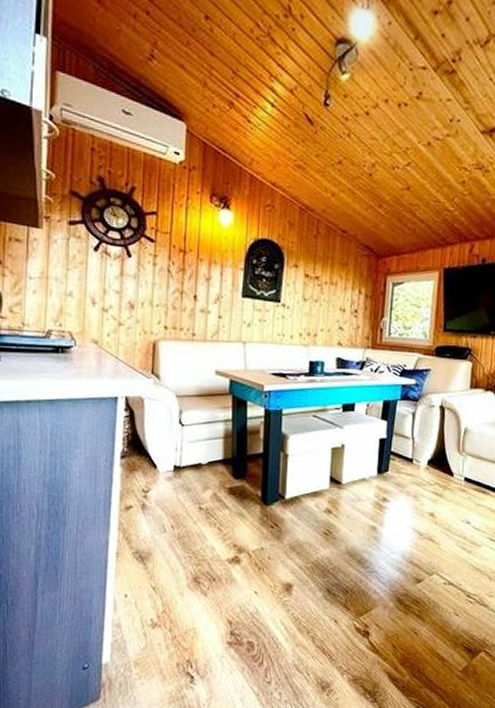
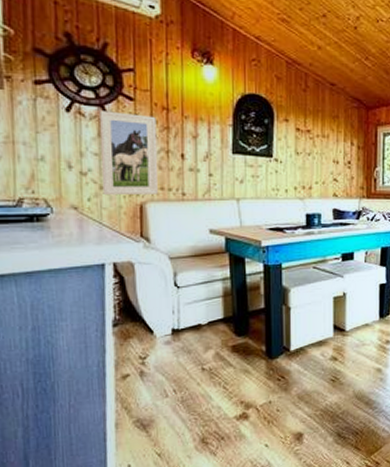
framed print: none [121,251,174,333] -> present [99,111,158,196]

